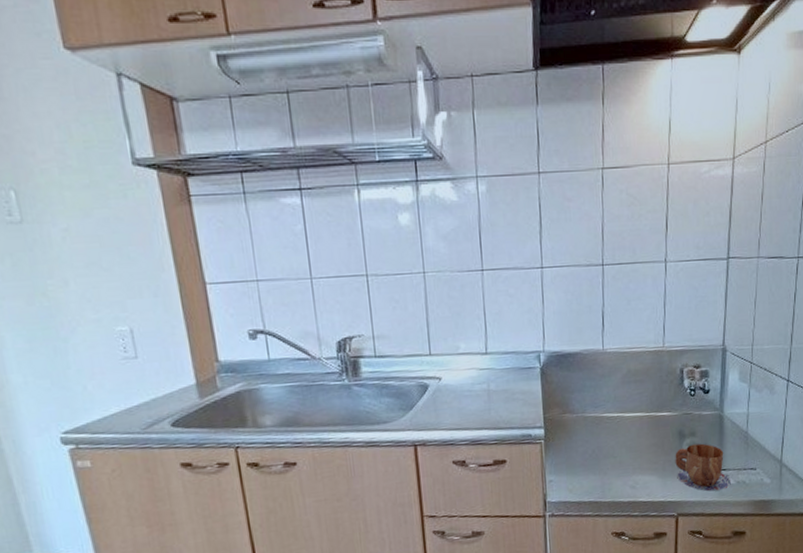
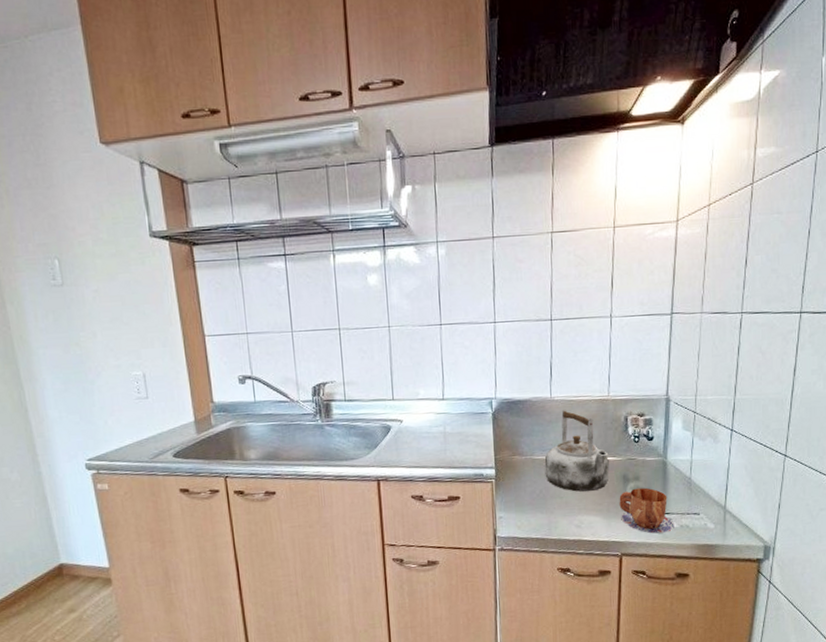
kettle: none [597,361,665,451] -> present [544,409,609,492]

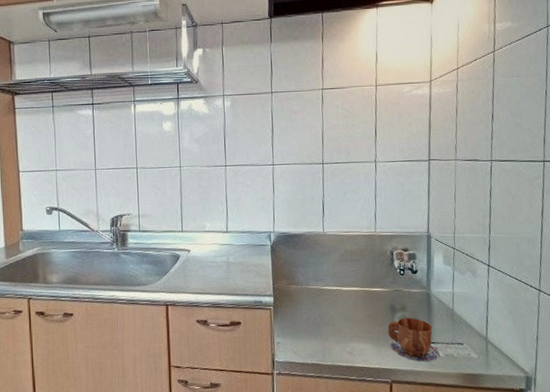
kettle: present [544,409,609,492] -> none [318,243,378,321]

